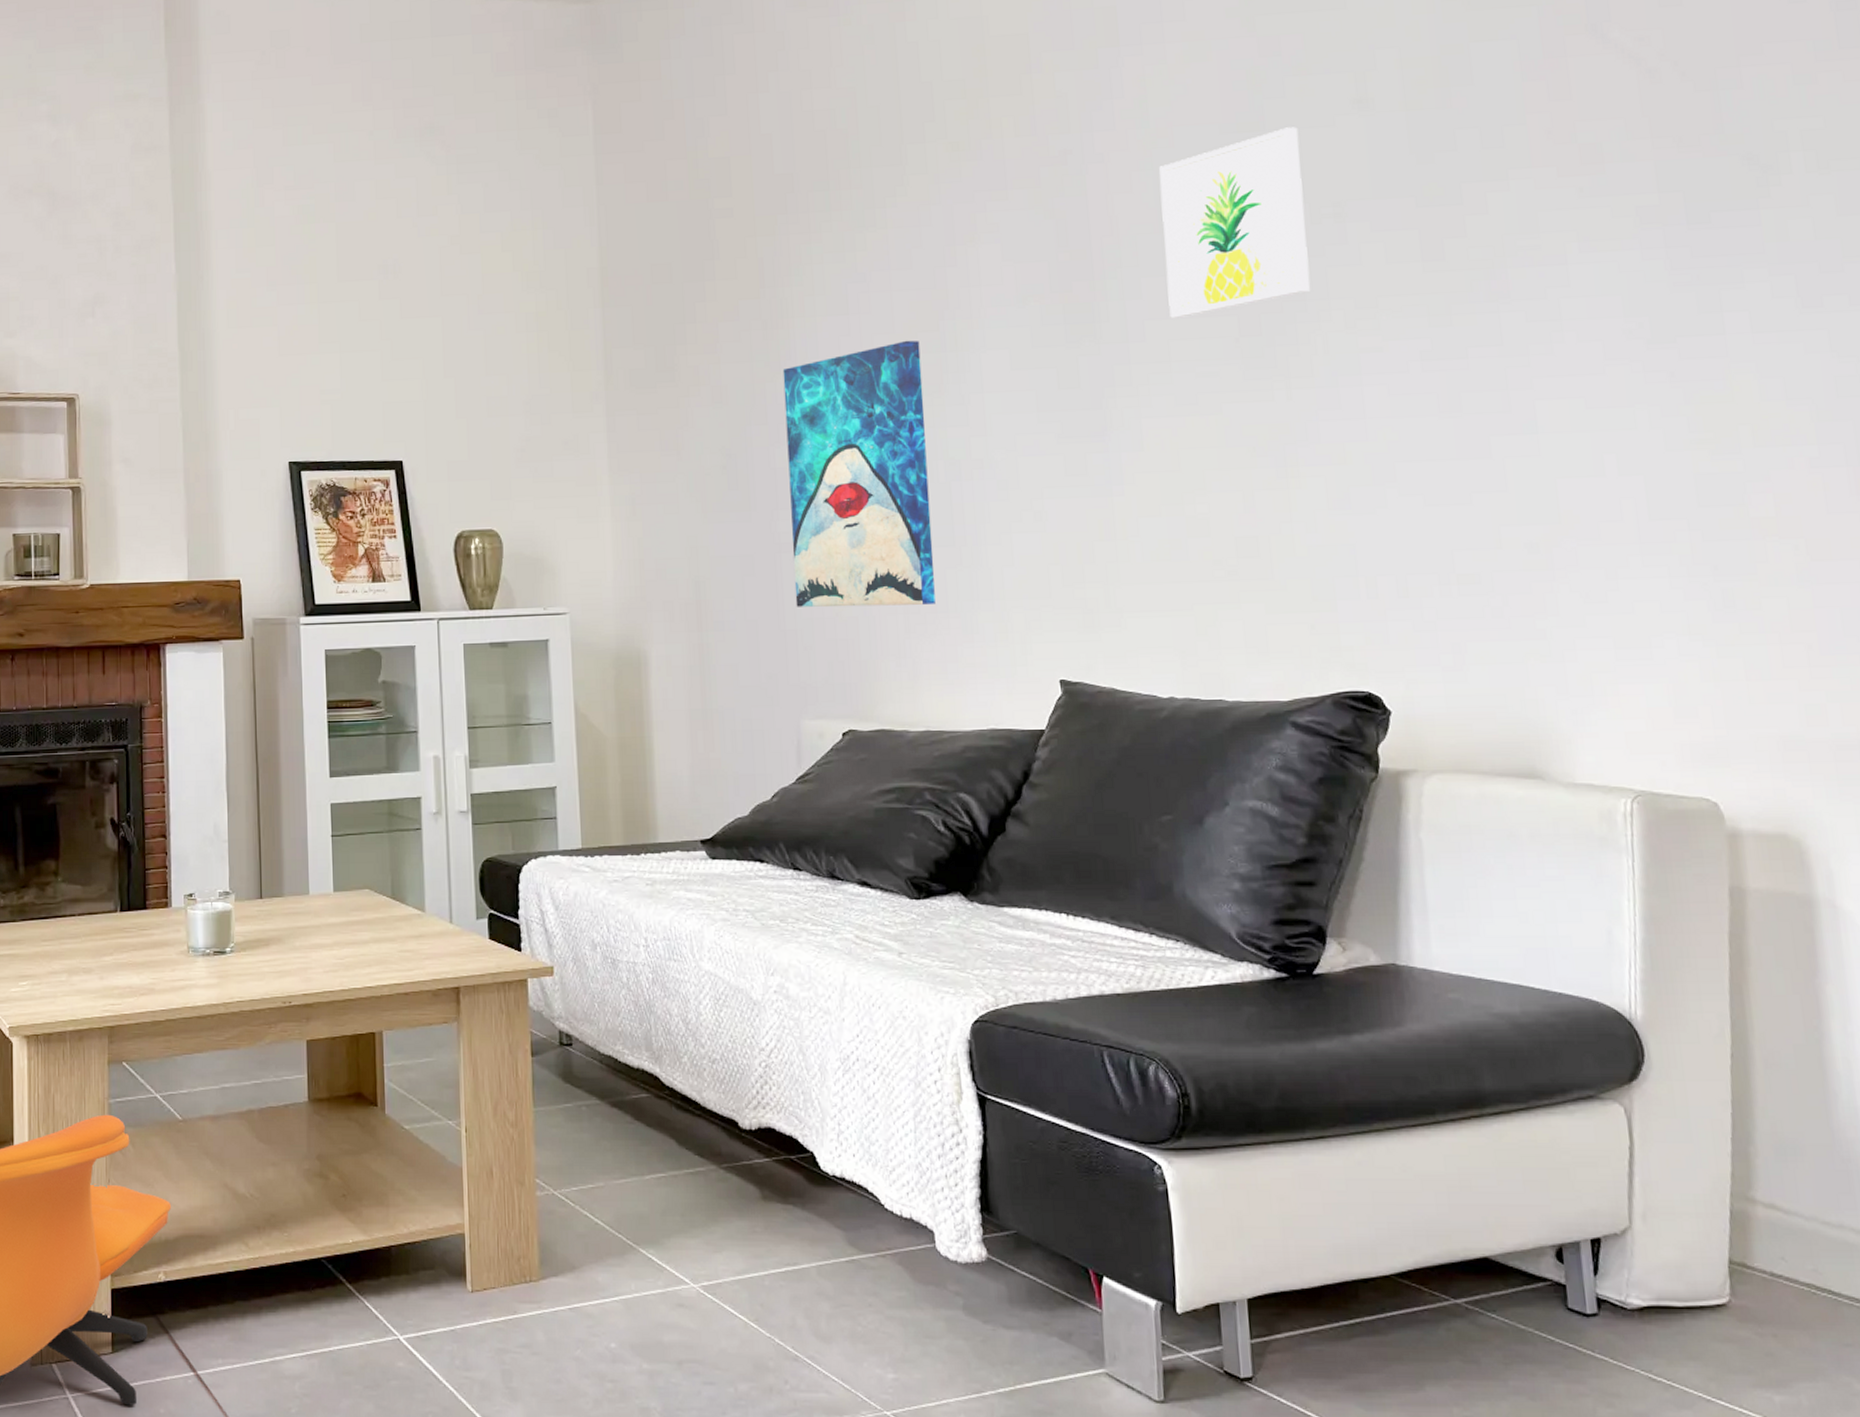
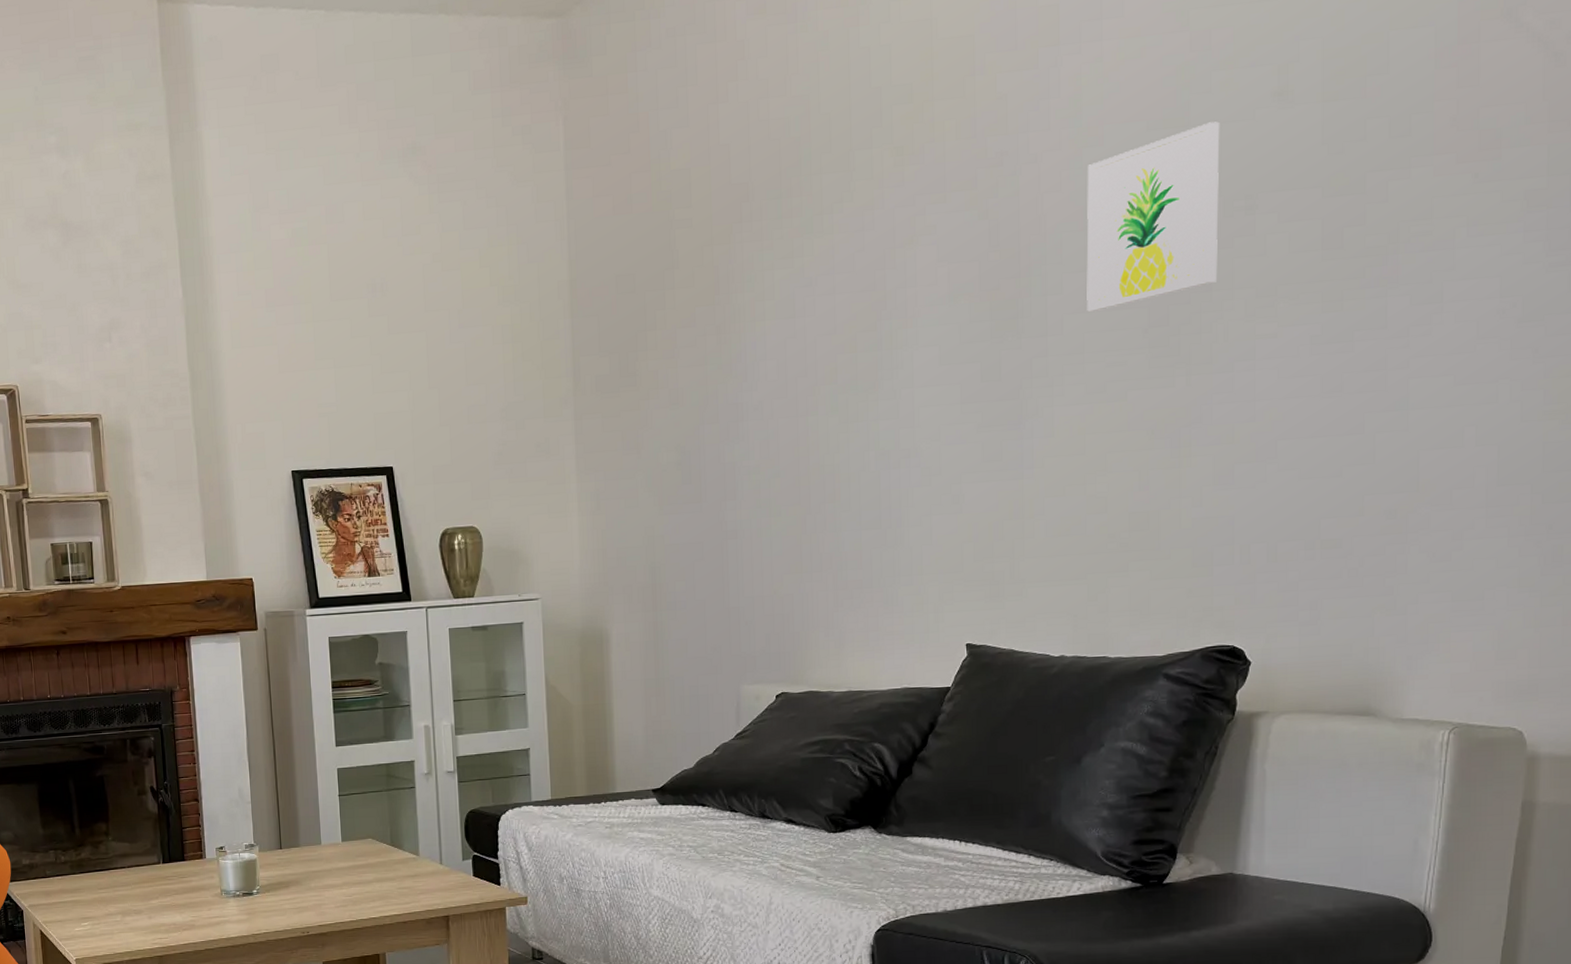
wall art: present [782,340,936,607] -> none [733,340,862,587]

